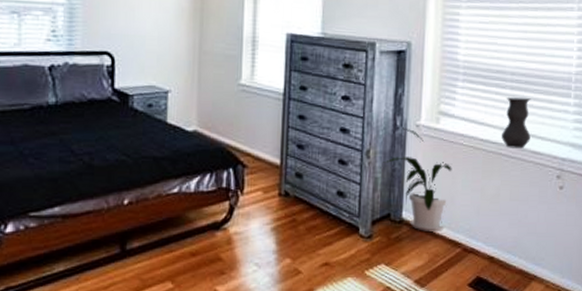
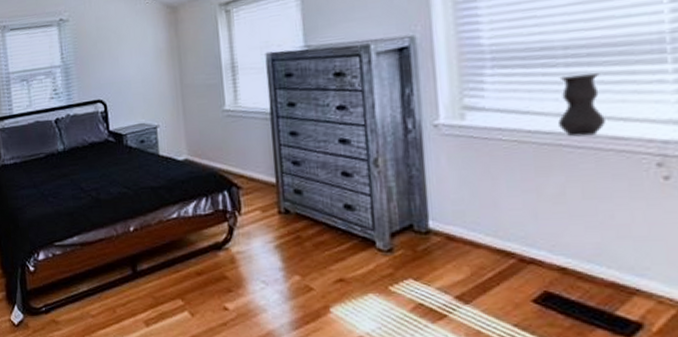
house plant: present [383,127,452,233] -> none [396,129,491,243]

